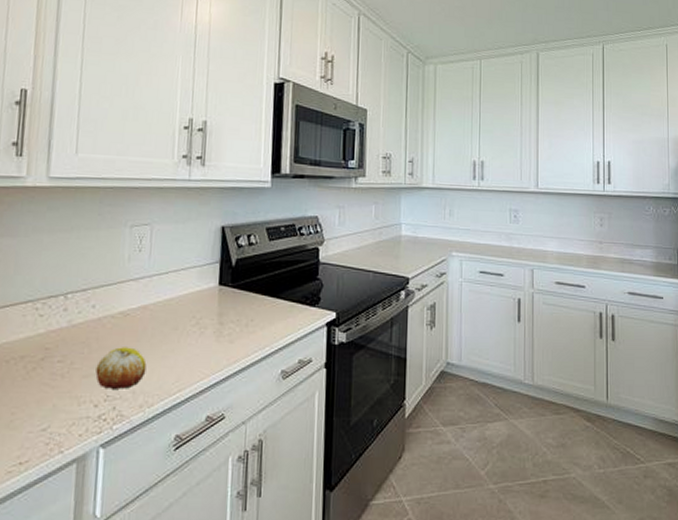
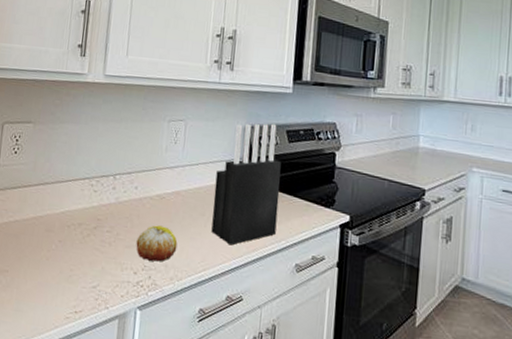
knife block: none [186,221,262,359] -> present [211,123,282,245]

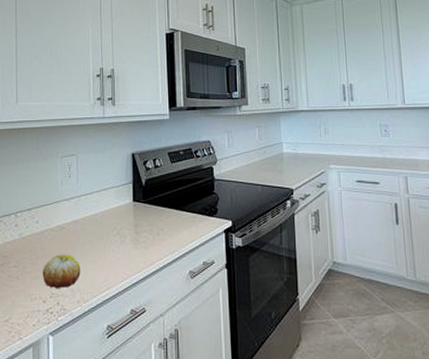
knife block: present [211,123,282,245] -> none [109,148,169,263]

